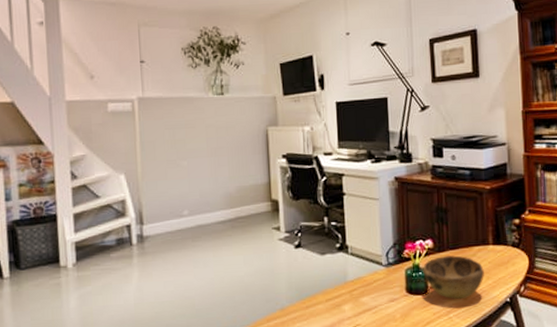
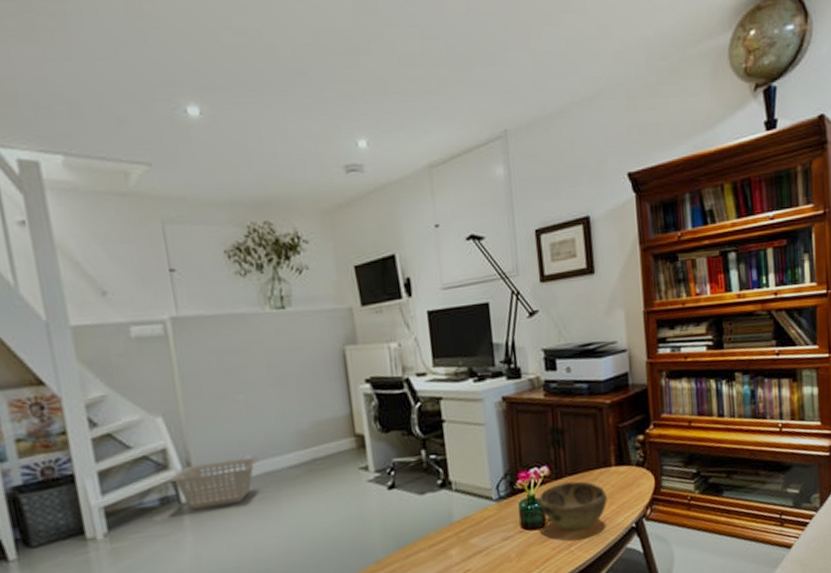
laundry basket: none [124,211,194,251] -> present [168,456,259,510]

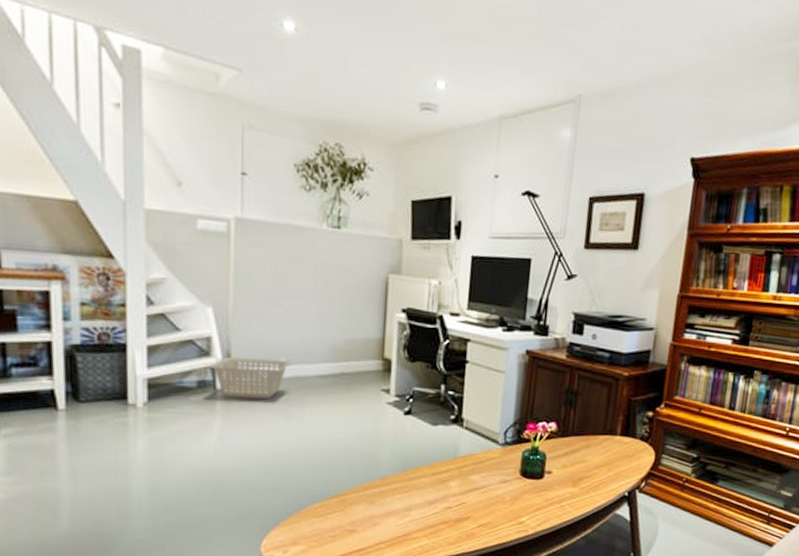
decorative bowl: present [539,481,607,531] -> none [541,441,607,488]

